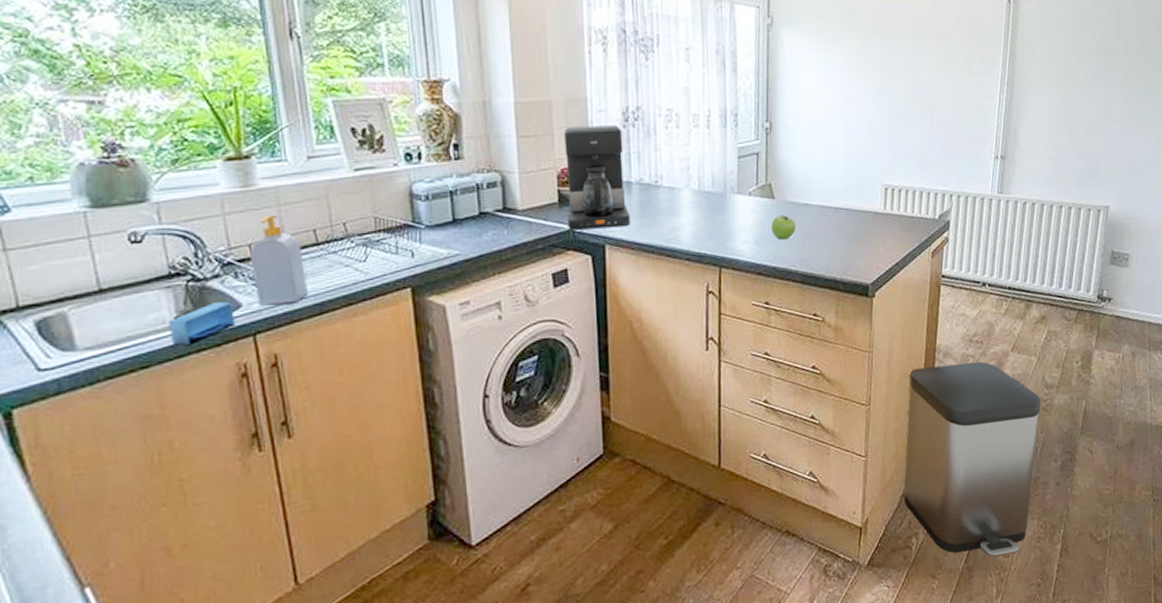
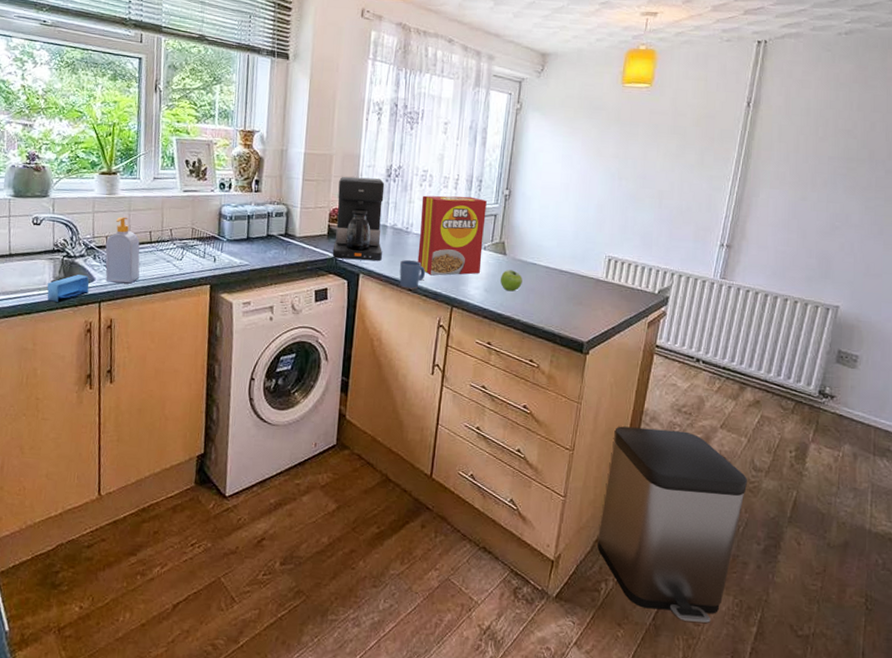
mug: none [653,219,684,255] -> present [399,259,425,290]
cereal box: none [669,134,748,235] -> present [417,195,487,276]

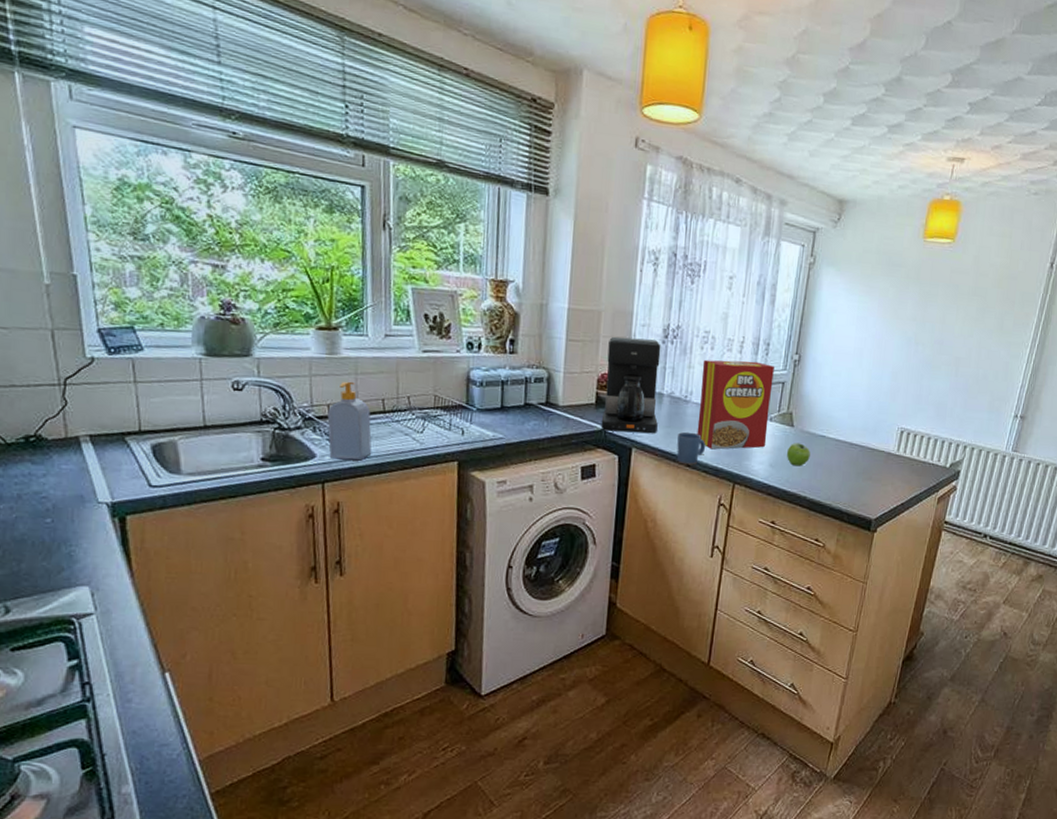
sponge: present [47,274,89,303] -> none [255,449,309,485]
pedal bin: present [597,426,748,624] -> none [877,605,1026,794]

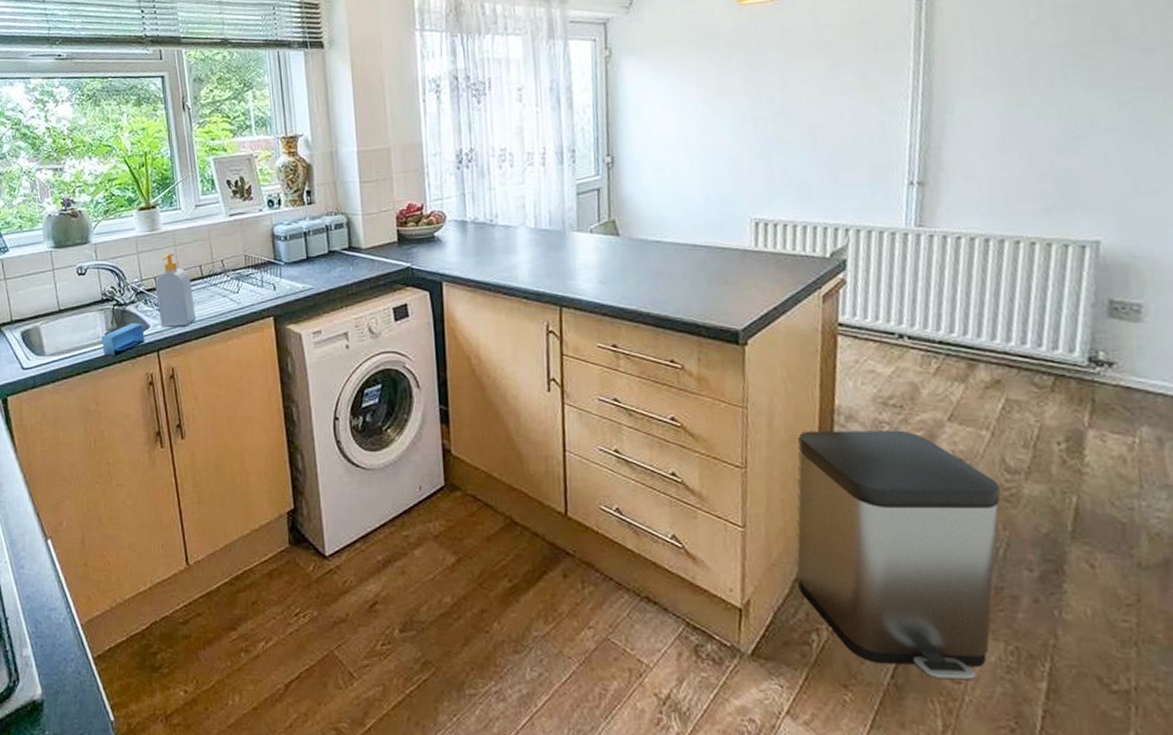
sponge: none [255,449,309,485] -> present [101,322,145,357]
coffee maker: present [601,336,661,433] -> none [402,167,466,268]
mug: present [676,431,705,465] -> none [489,257,521,293]
cereal box: present [697,359,774,450] -> none [503,171,590,273]
fruit: present [786,442,811,467] -> none [616,253,646,279]
pedal bin: none [877,605,1026,794] -> present [796,430,1001,681]

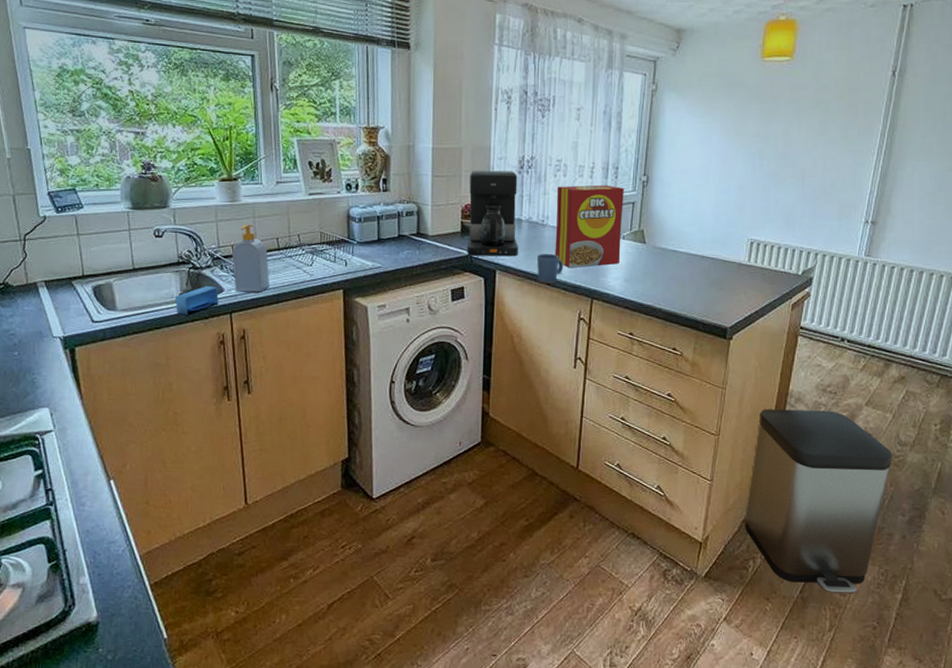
coffee maker: none [402,167,466,268] -> present [467,170,518,257]
mug: none [489,257,521,293] -> present [537,253,563,284]
cereal box: none [503,171,590,273] -> present [555,185,624,268]

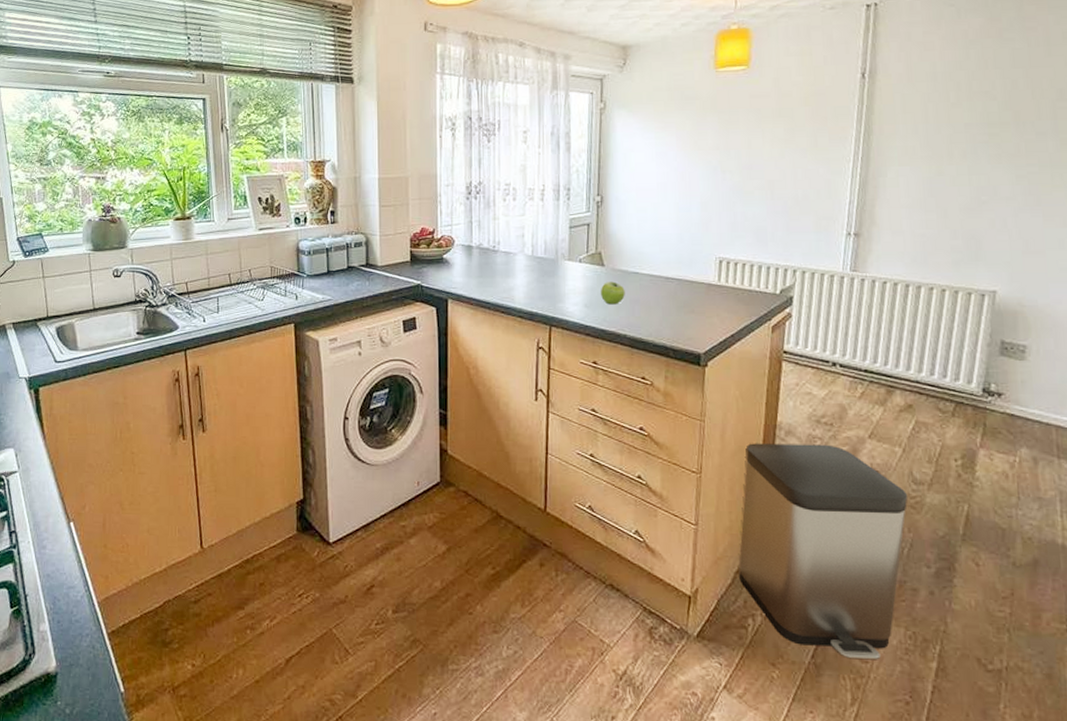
sponge: present [175,285,219,316] -> none [132,323,174,354]
soap bottle: present [232,224,270,293] -> none [186,261,223,330]
coffee maker: present [467,170,518,257] -> none [417,197,470,285]
mug: present [537,253,563,284] -> none [490,280,518,311]
cereal box: present [555,185,624,268] -> none [507,207,578,295]
fruit: none [640,258,663,280] -> present [600,281,625,305]

